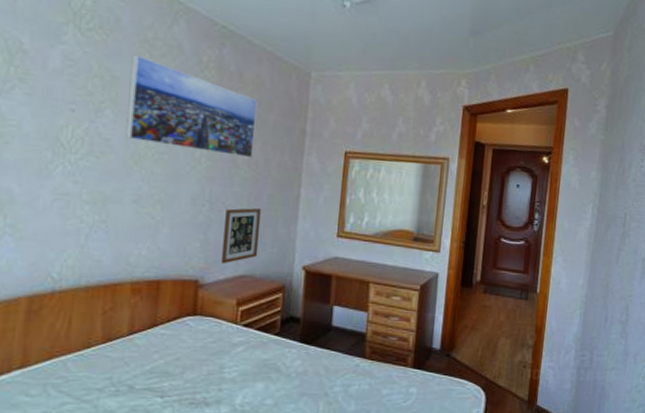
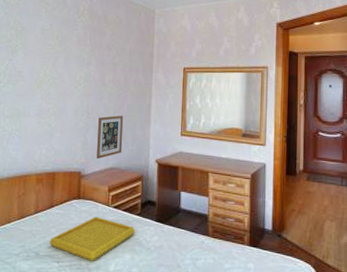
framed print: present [125,54,258,158] -> none [31,11,118,78]
serving tray: none [150,338,272,393] -> present [49,217,135,261]

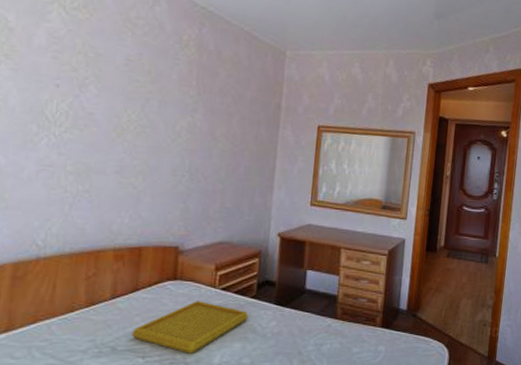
picture frame: present [97,115,124,159] -> none [201,178,239,232]

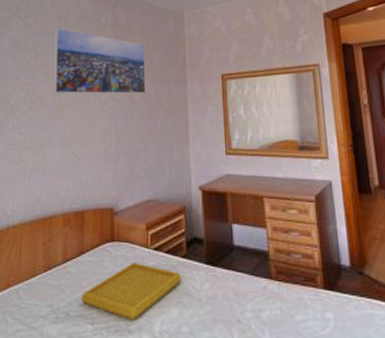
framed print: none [108,33,236,132] -> present [52,28,146,94]

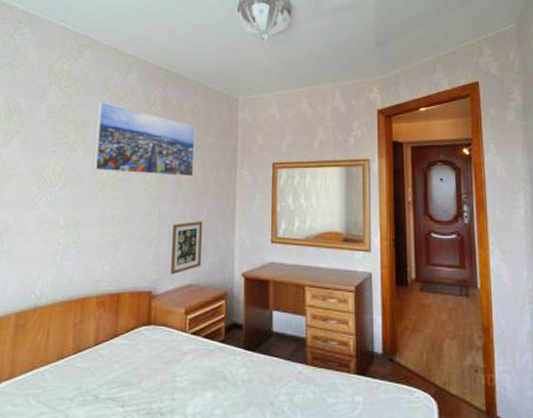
serving tray: present [81,263,182,320] -> none [112,346,218,403]
picture frame: none [130,135,159,191] -> present [171,220,203,275]

